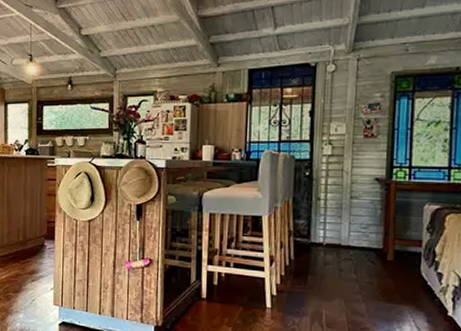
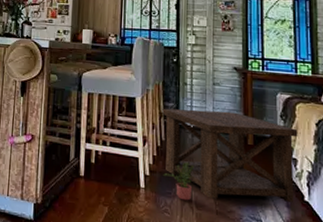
potted plant: none [291,280,326,319] -> present [163,162,195,201]
side table: none [292,226,446,318] -> present [162,108,298,203]

